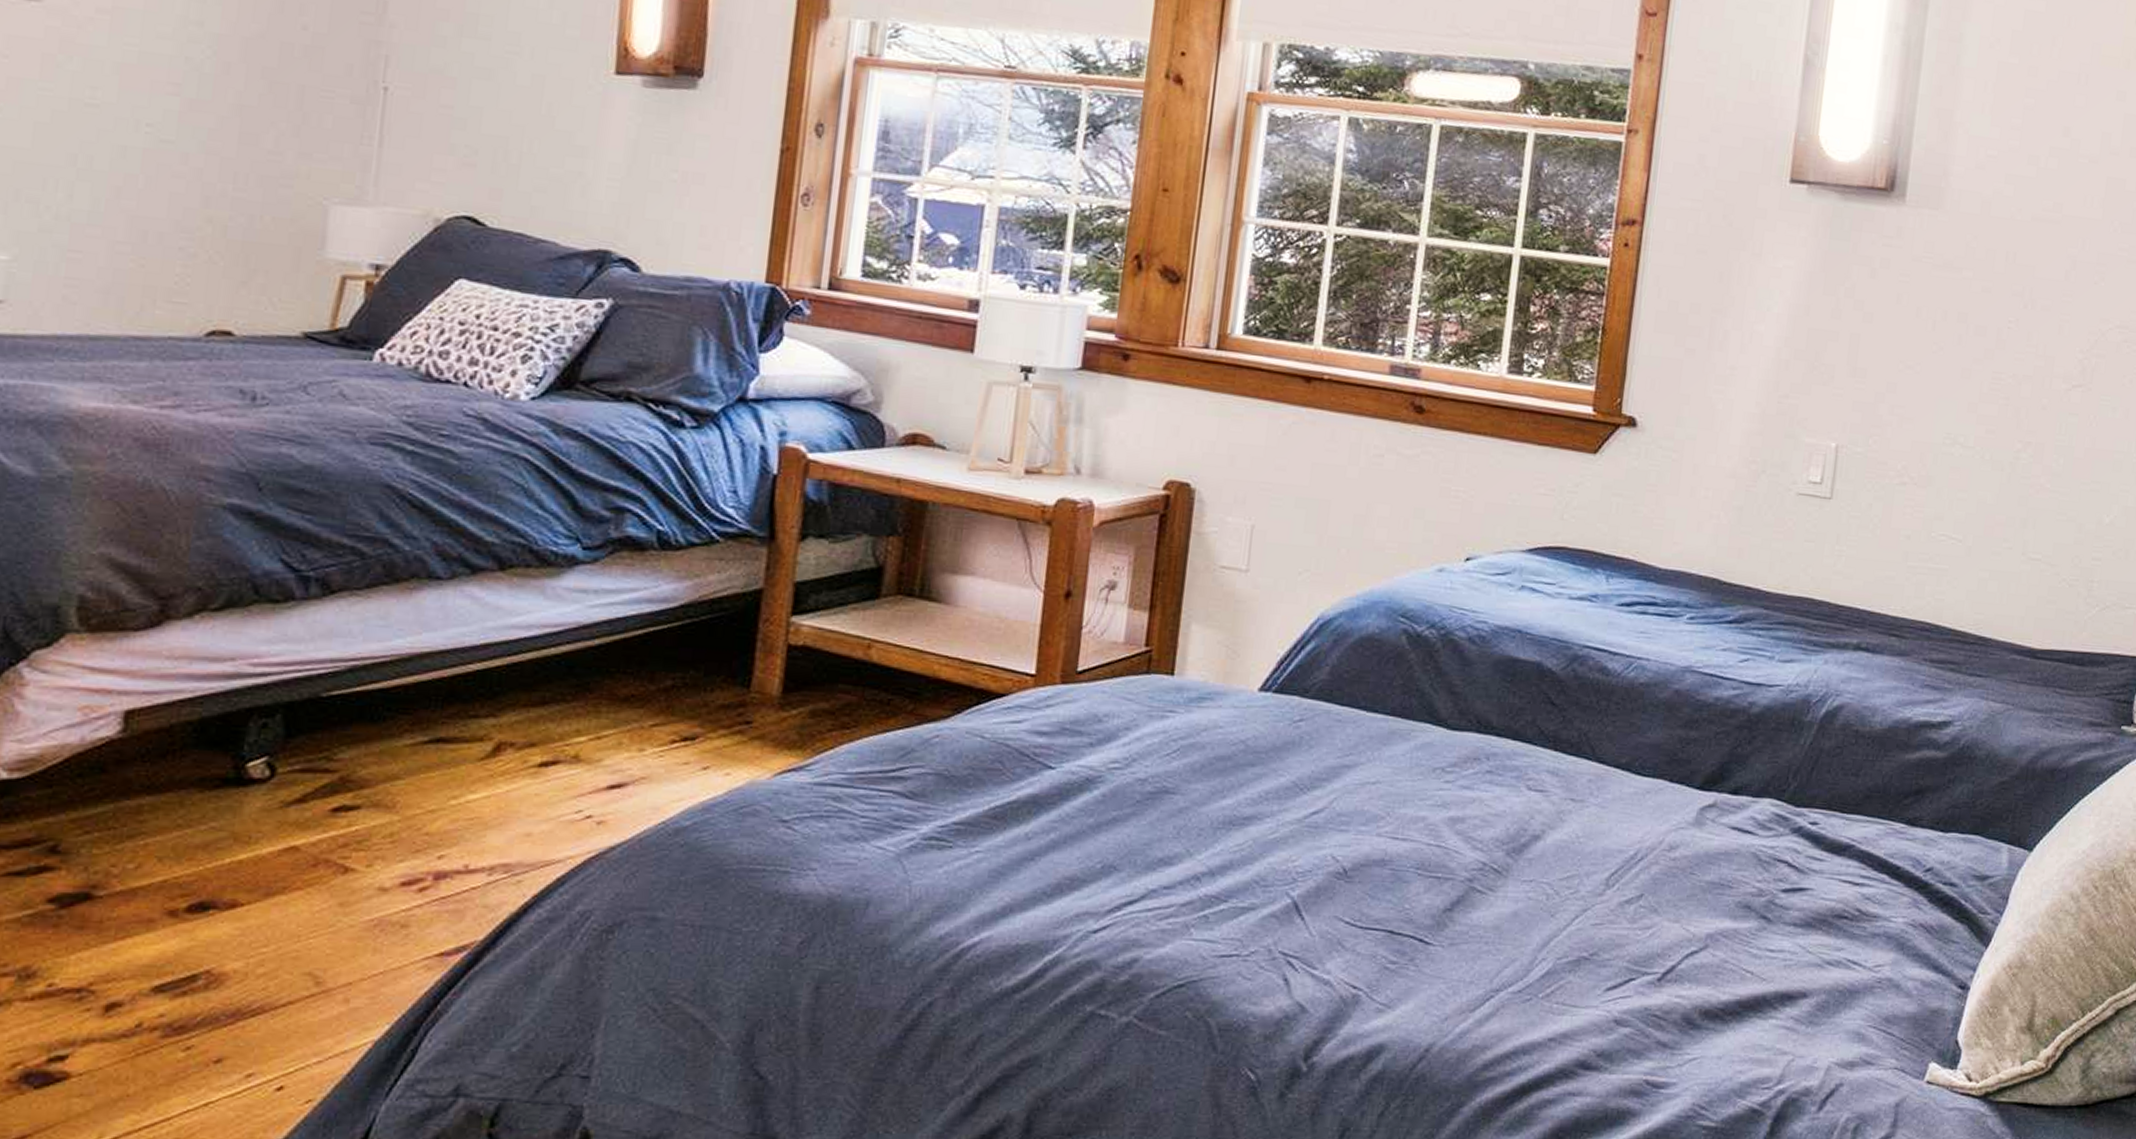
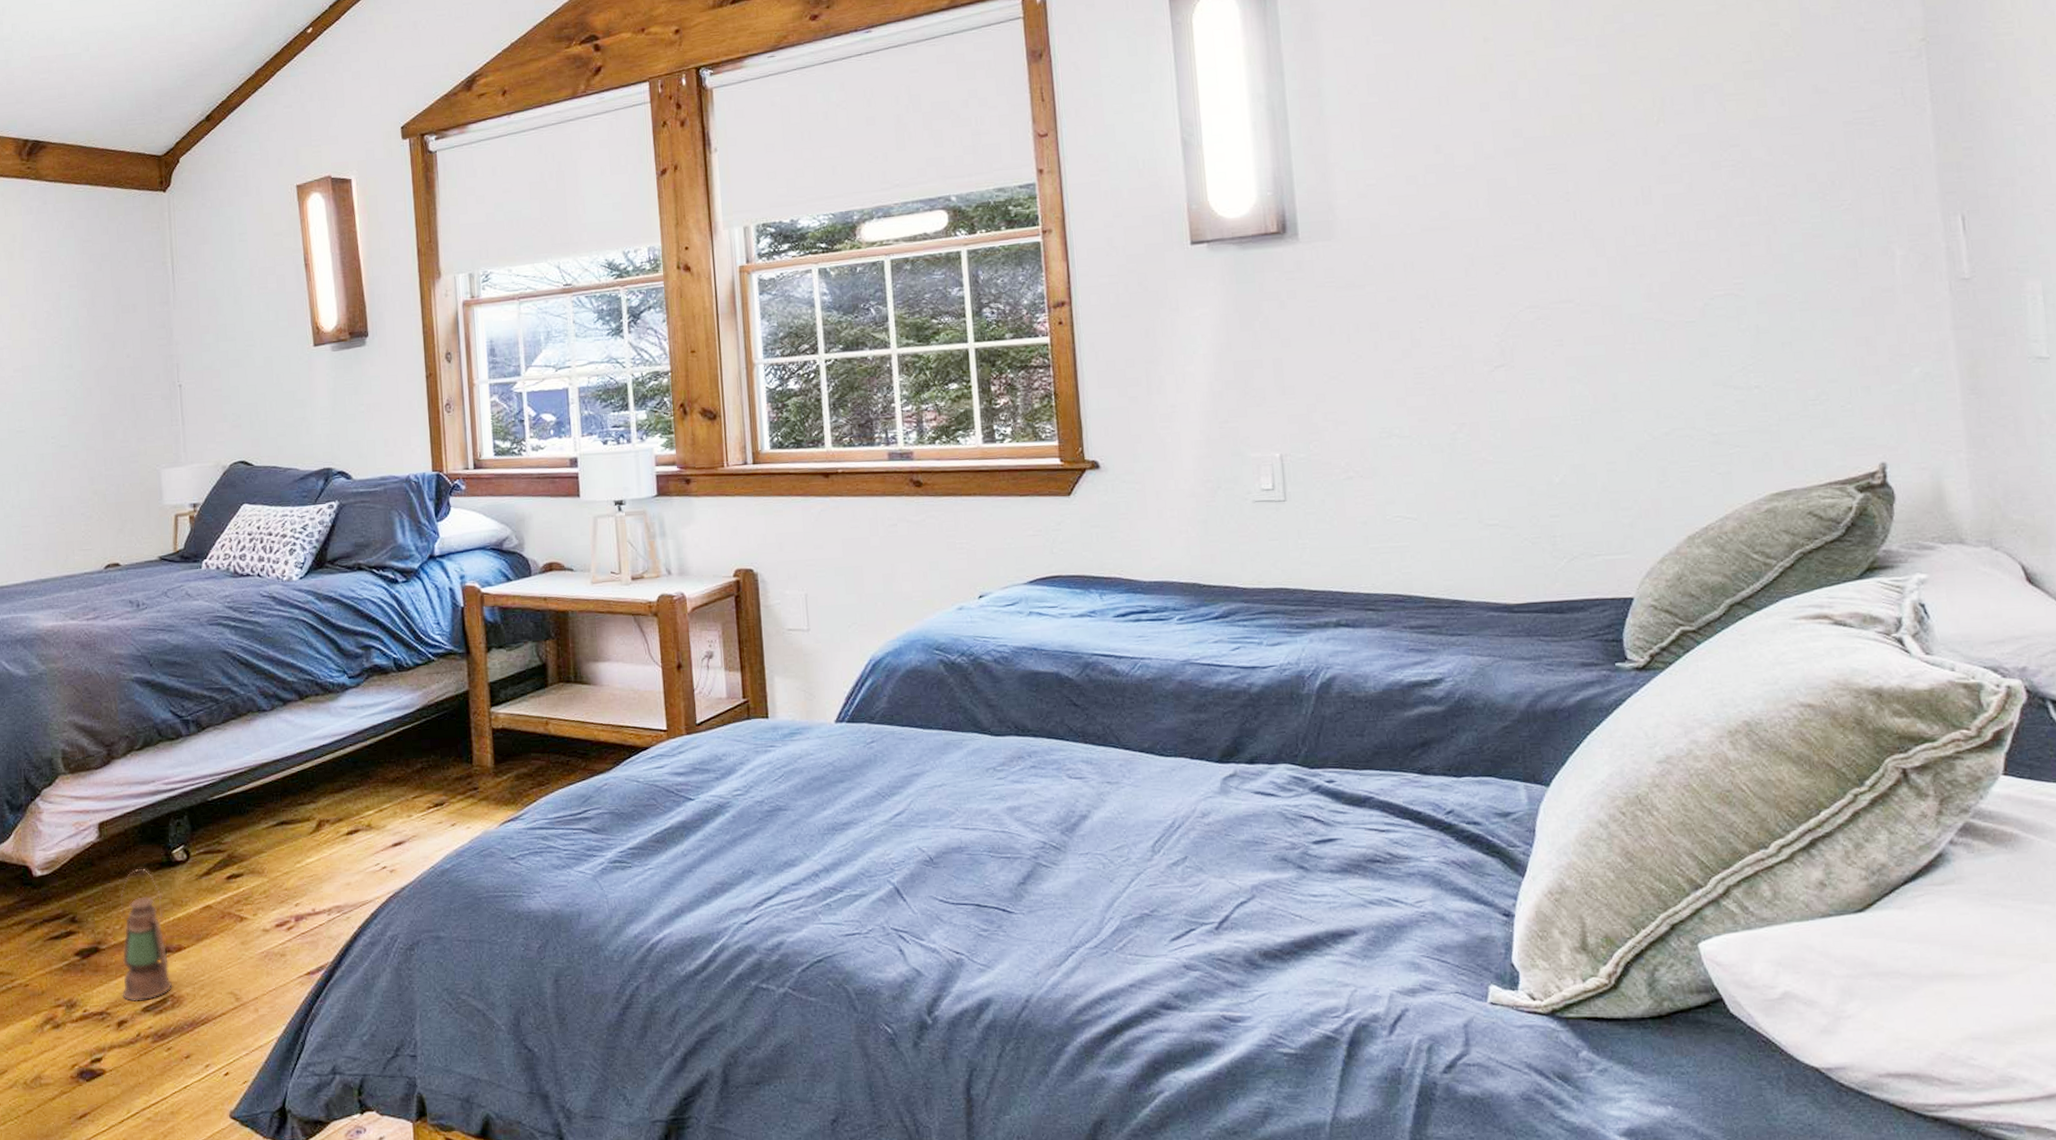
lantern: none [120,784,216,977] -> present [121,869,172,1001]

